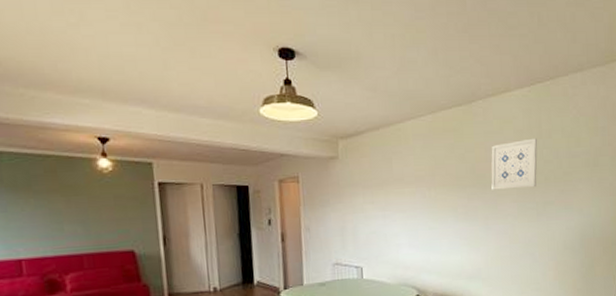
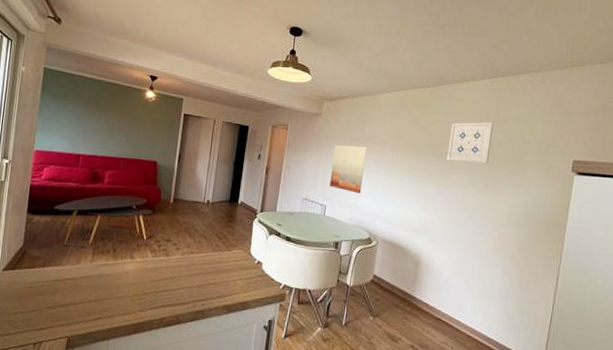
wall art: none [360,189,401,247] -> present [329,145,367,194]

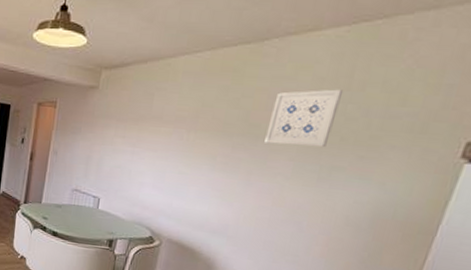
wall art: present [329,145,367,194] -> none [104,125,156,185]

